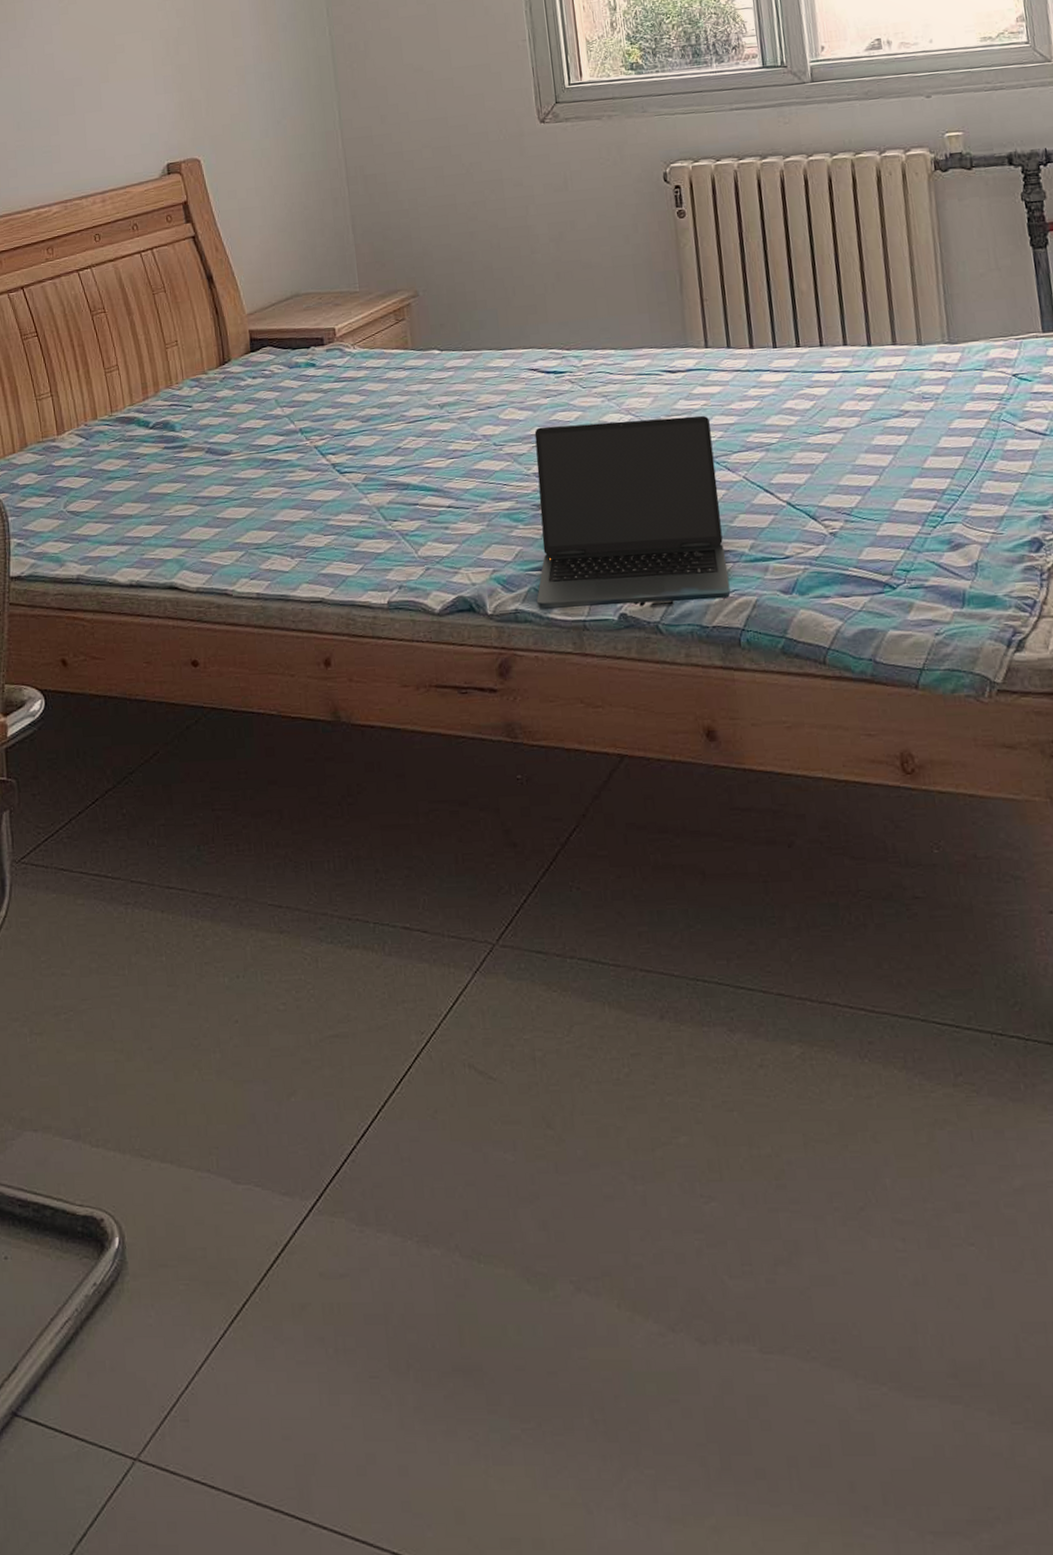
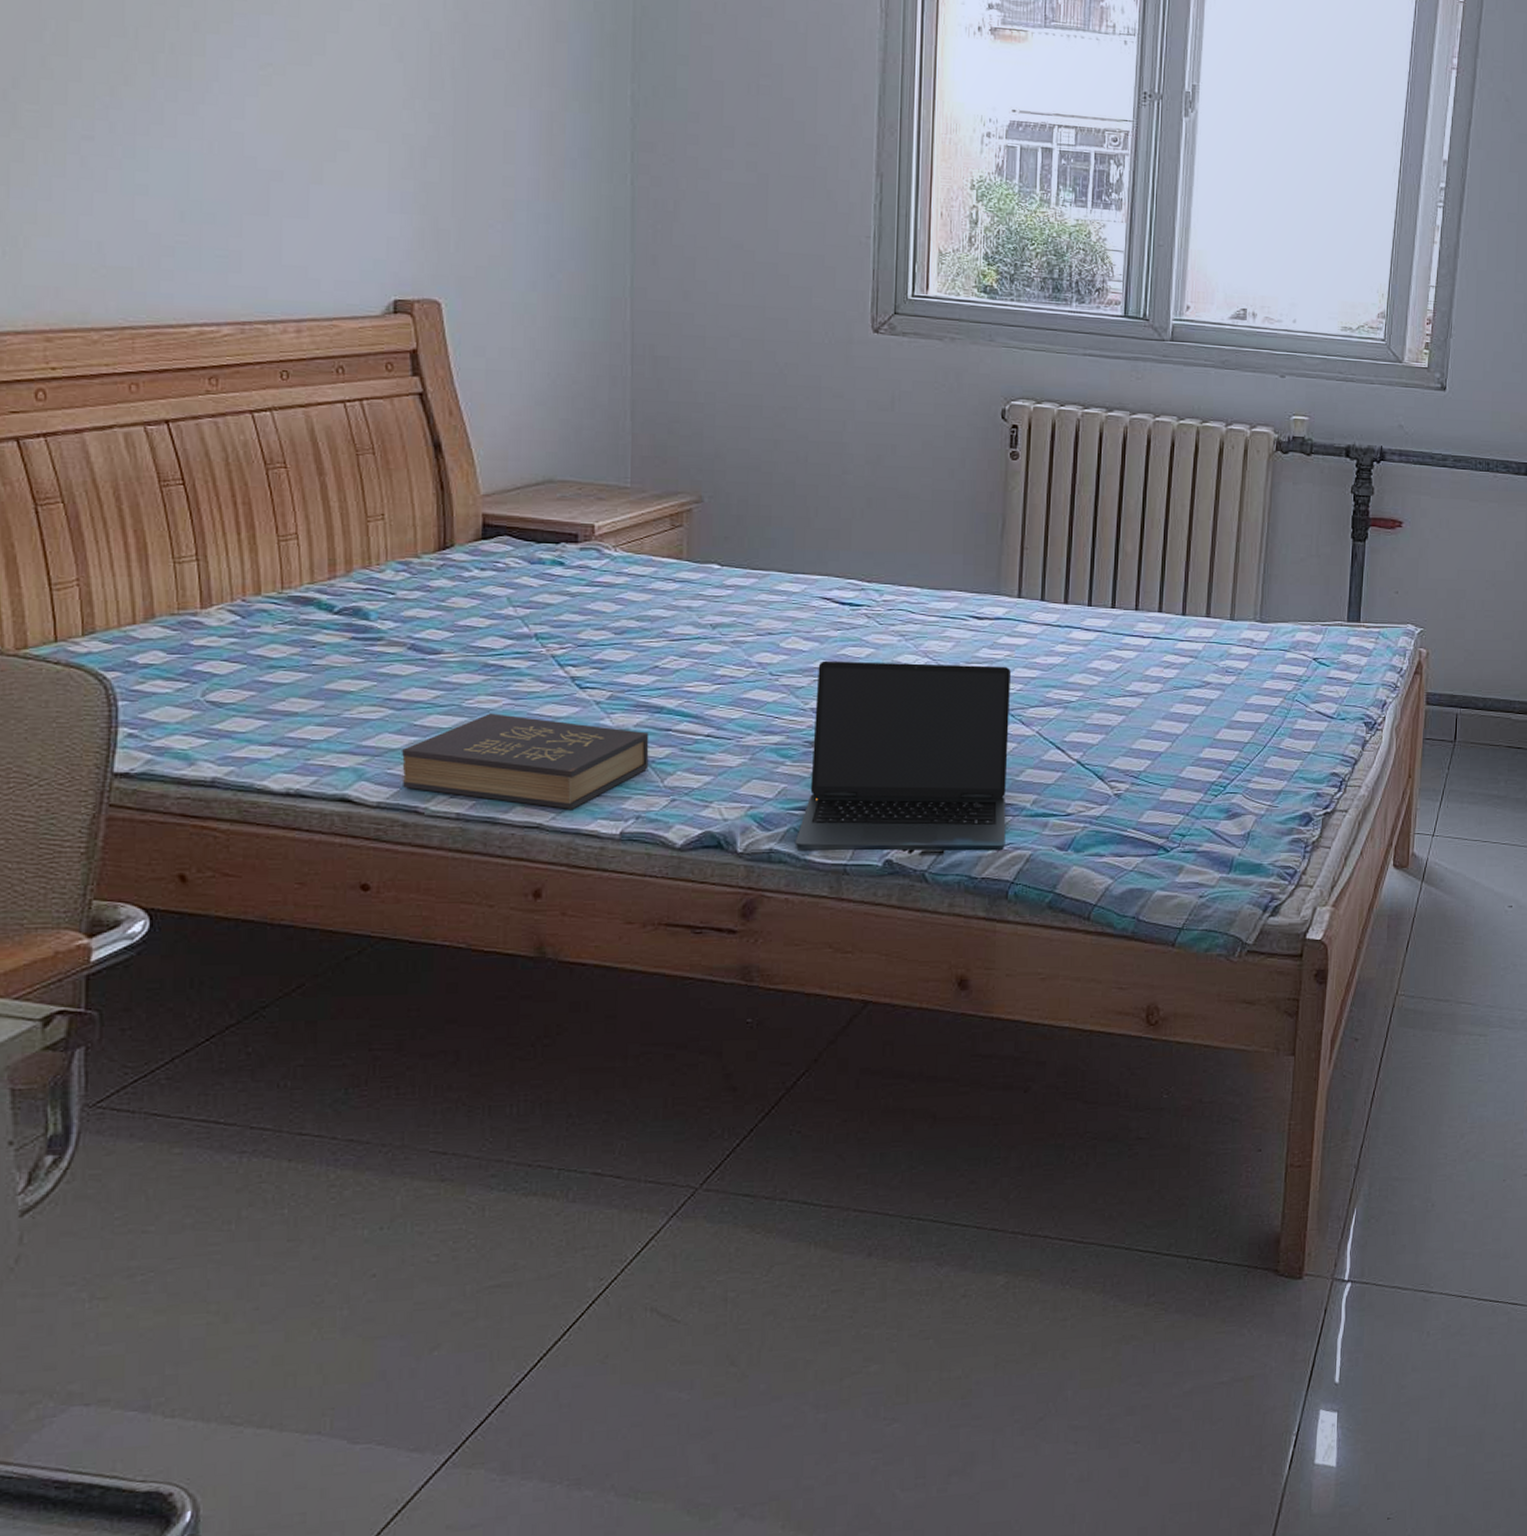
hardback book: none [210,502,404,584] -> present [402,713,649,809]

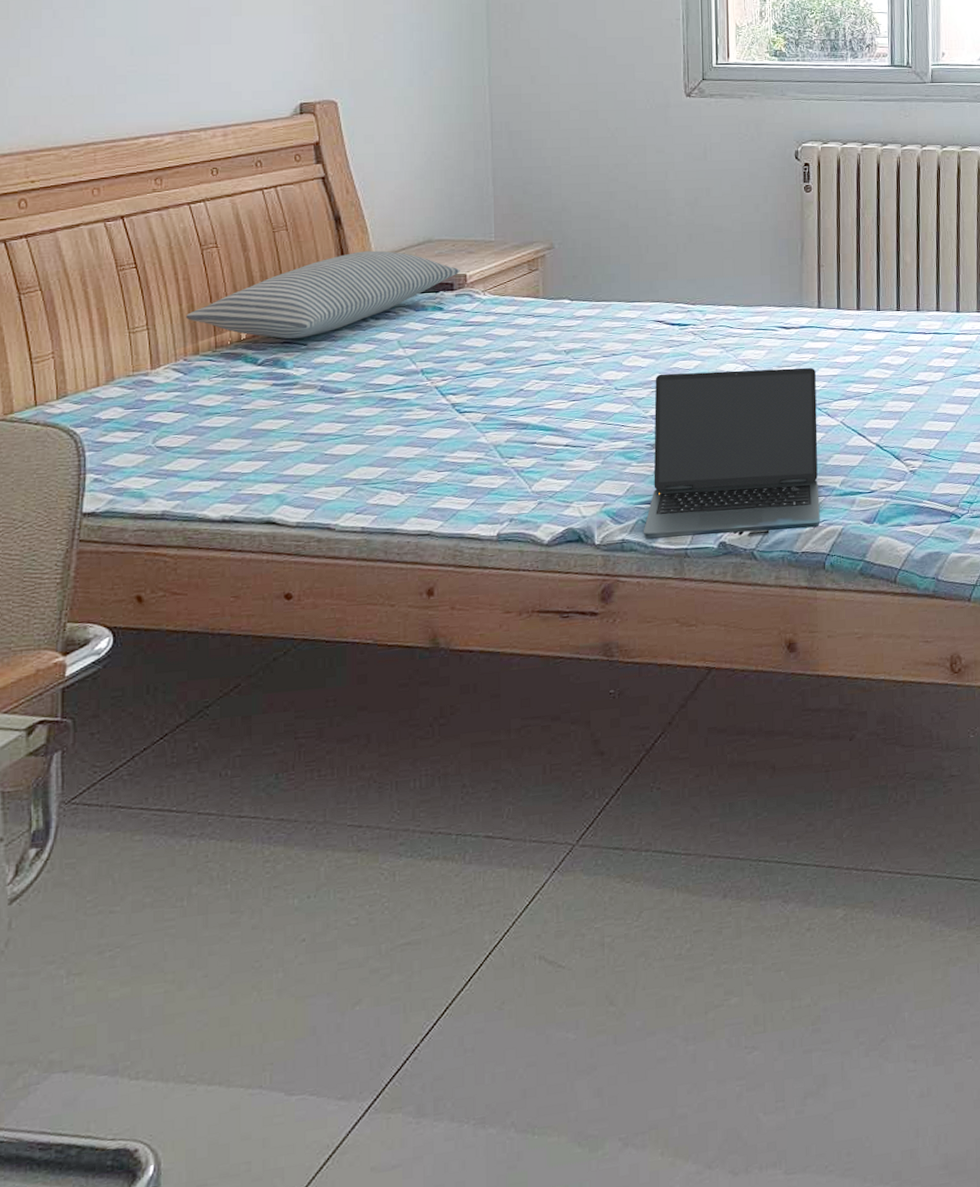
pillow: none [246,487,587,586] -> present [186,250,460,339]
hardback book: present [402,713,649,809] -> none [316,439,518,517]

